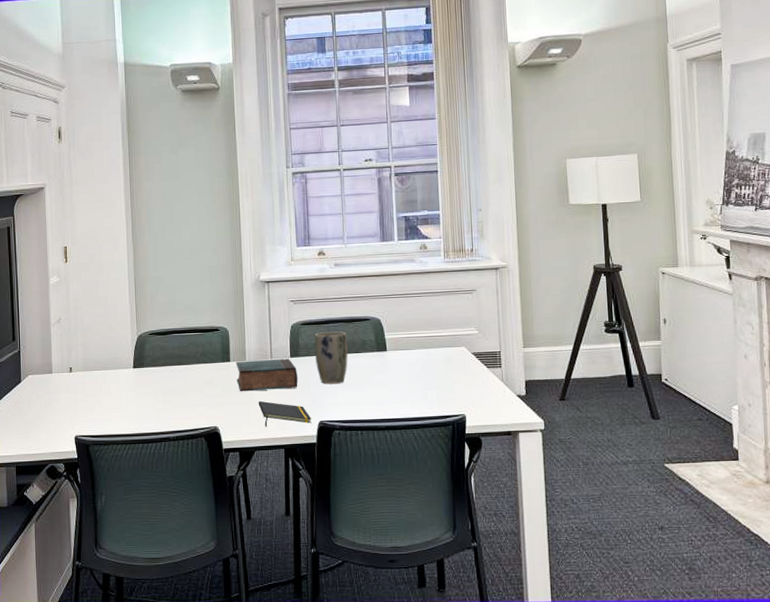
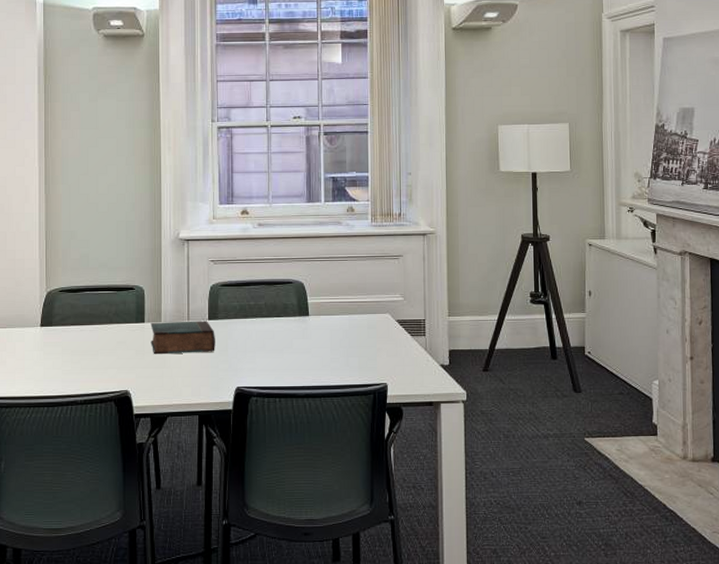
notepad: present [258,400,312,427] -> none [173,364,228,392]
plant pot: present [314,331,348,384] -> none [233,294,268,348]

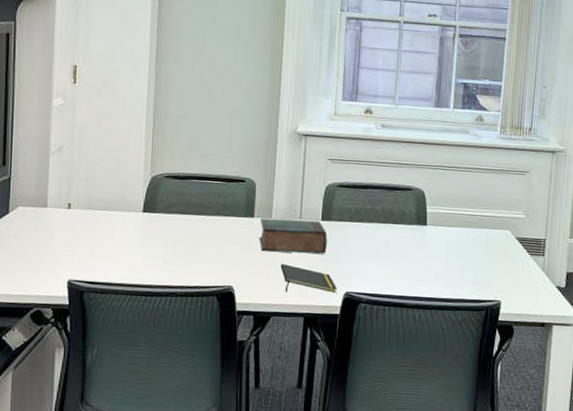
notepad: none [173,364,228,392] -> present [280,263,337,293]

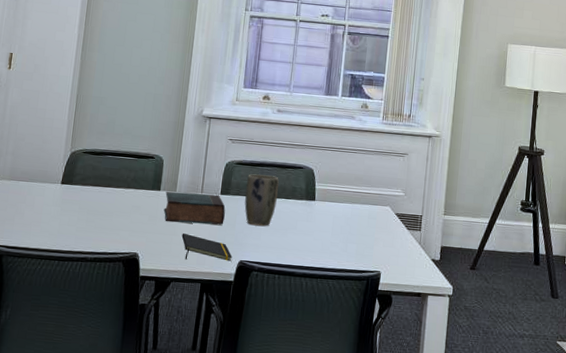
plant pot: none [348,197,386,254] -> present [244,174,279,226]

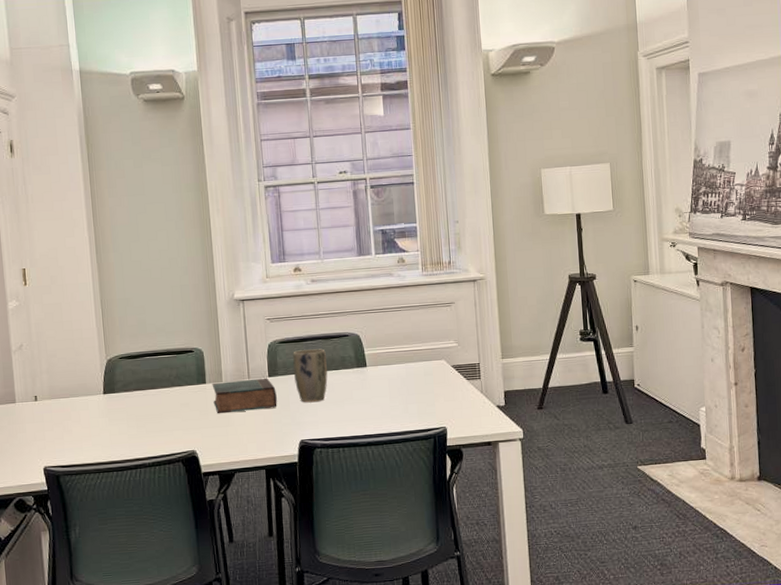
notepad: present [181,232,232,261] -> none [237,422,292,448]

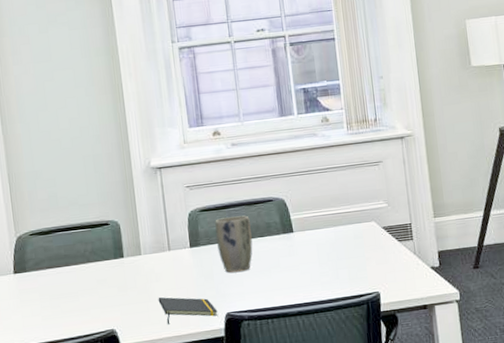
book: present [212,378,277,414] -> none [130,248,201,290]
notepad: none [237,422,292,448] -> present [158,297,218,325]

